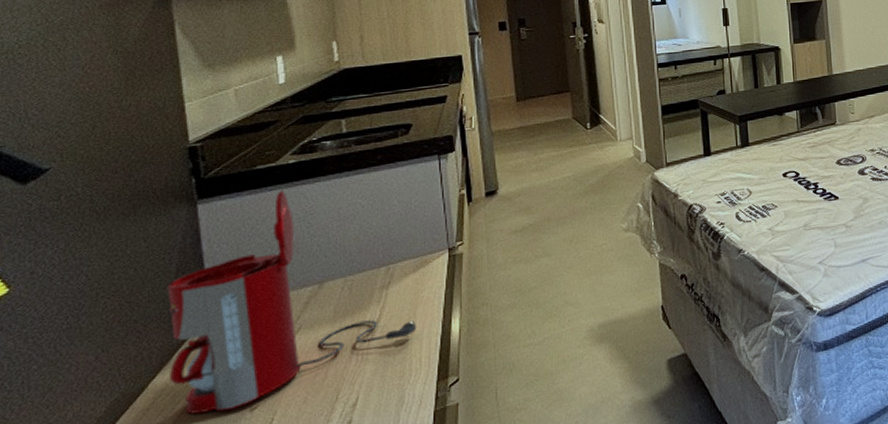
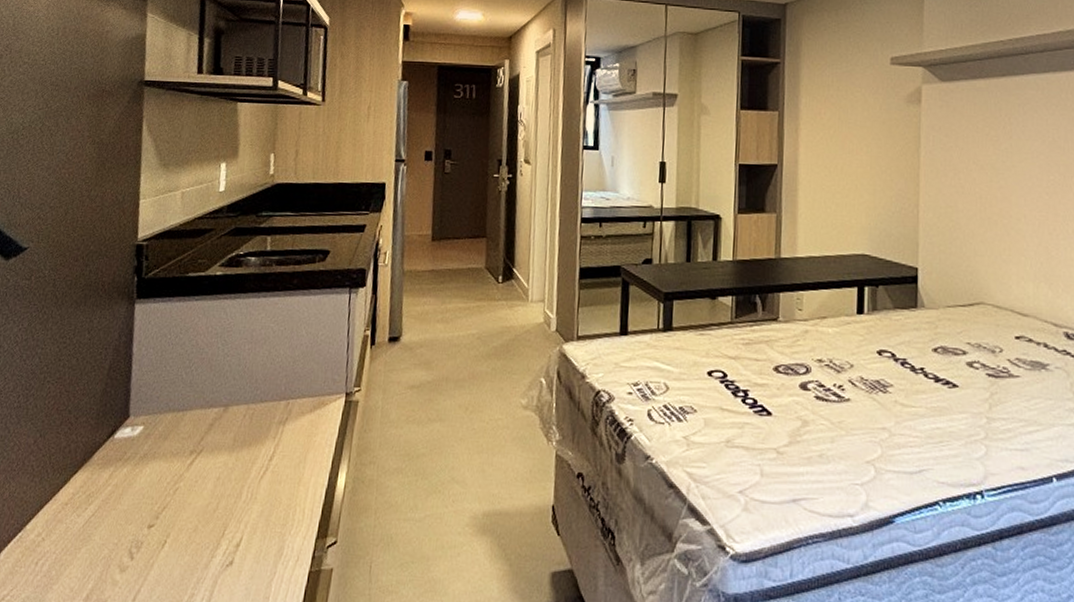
coffee maker: present [167,190,417,414] -> none [88,301,306,522]

